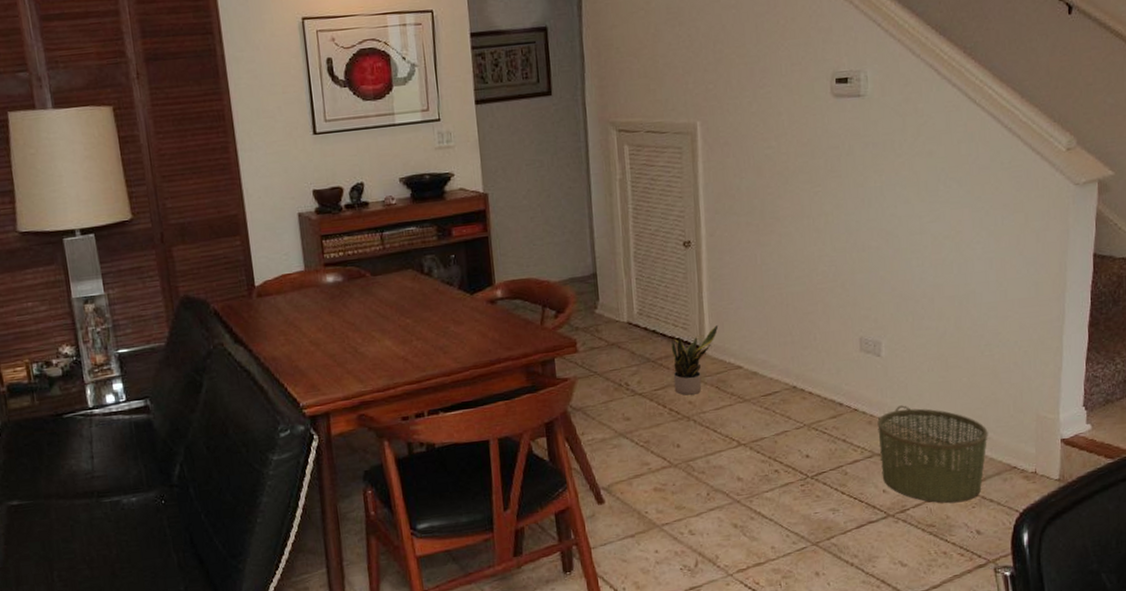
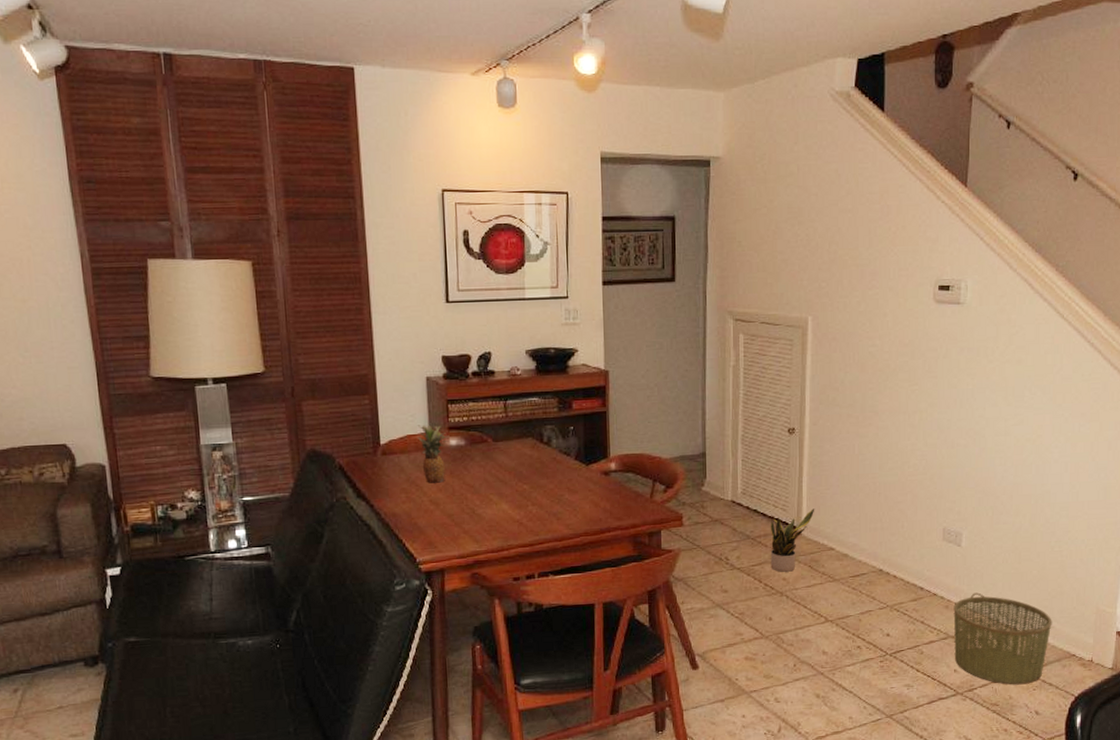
fruit: none [293,262,326,324] -> present [418,425,450,483]

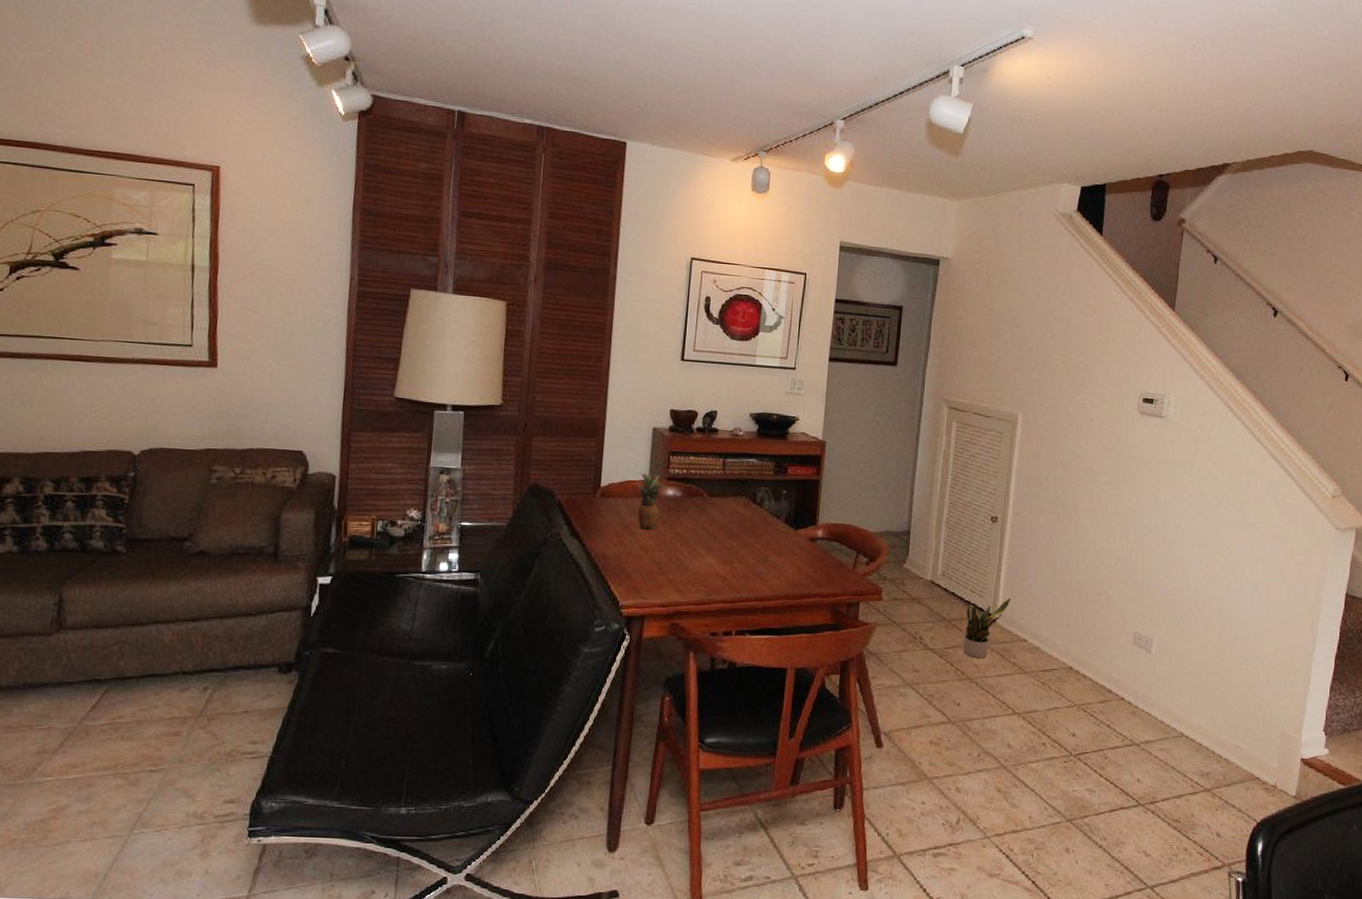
basket: present [953,592,1052,685] -> none [1138,701,1237,803]

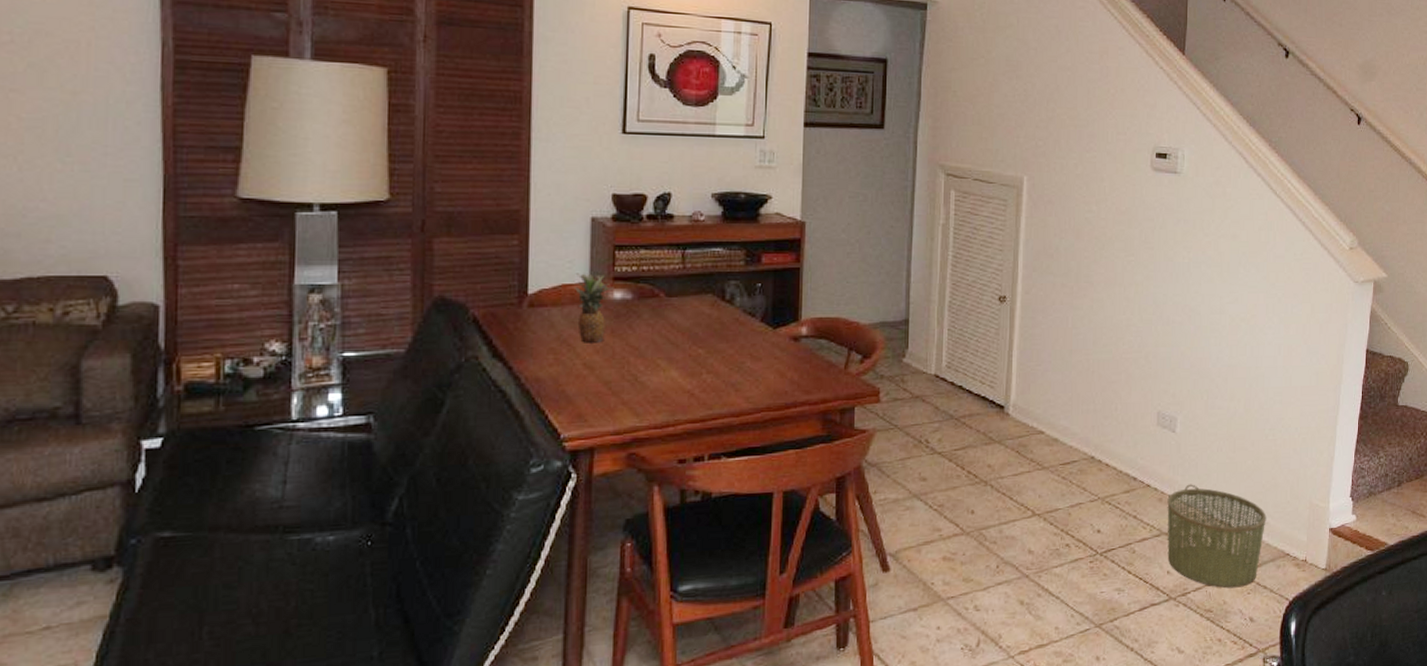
potted plant: present [963,598,1011,659] -> none [975,386,1025,458]
basket: none [1138,701,1237,803] -> present [1167,484,1267,588]

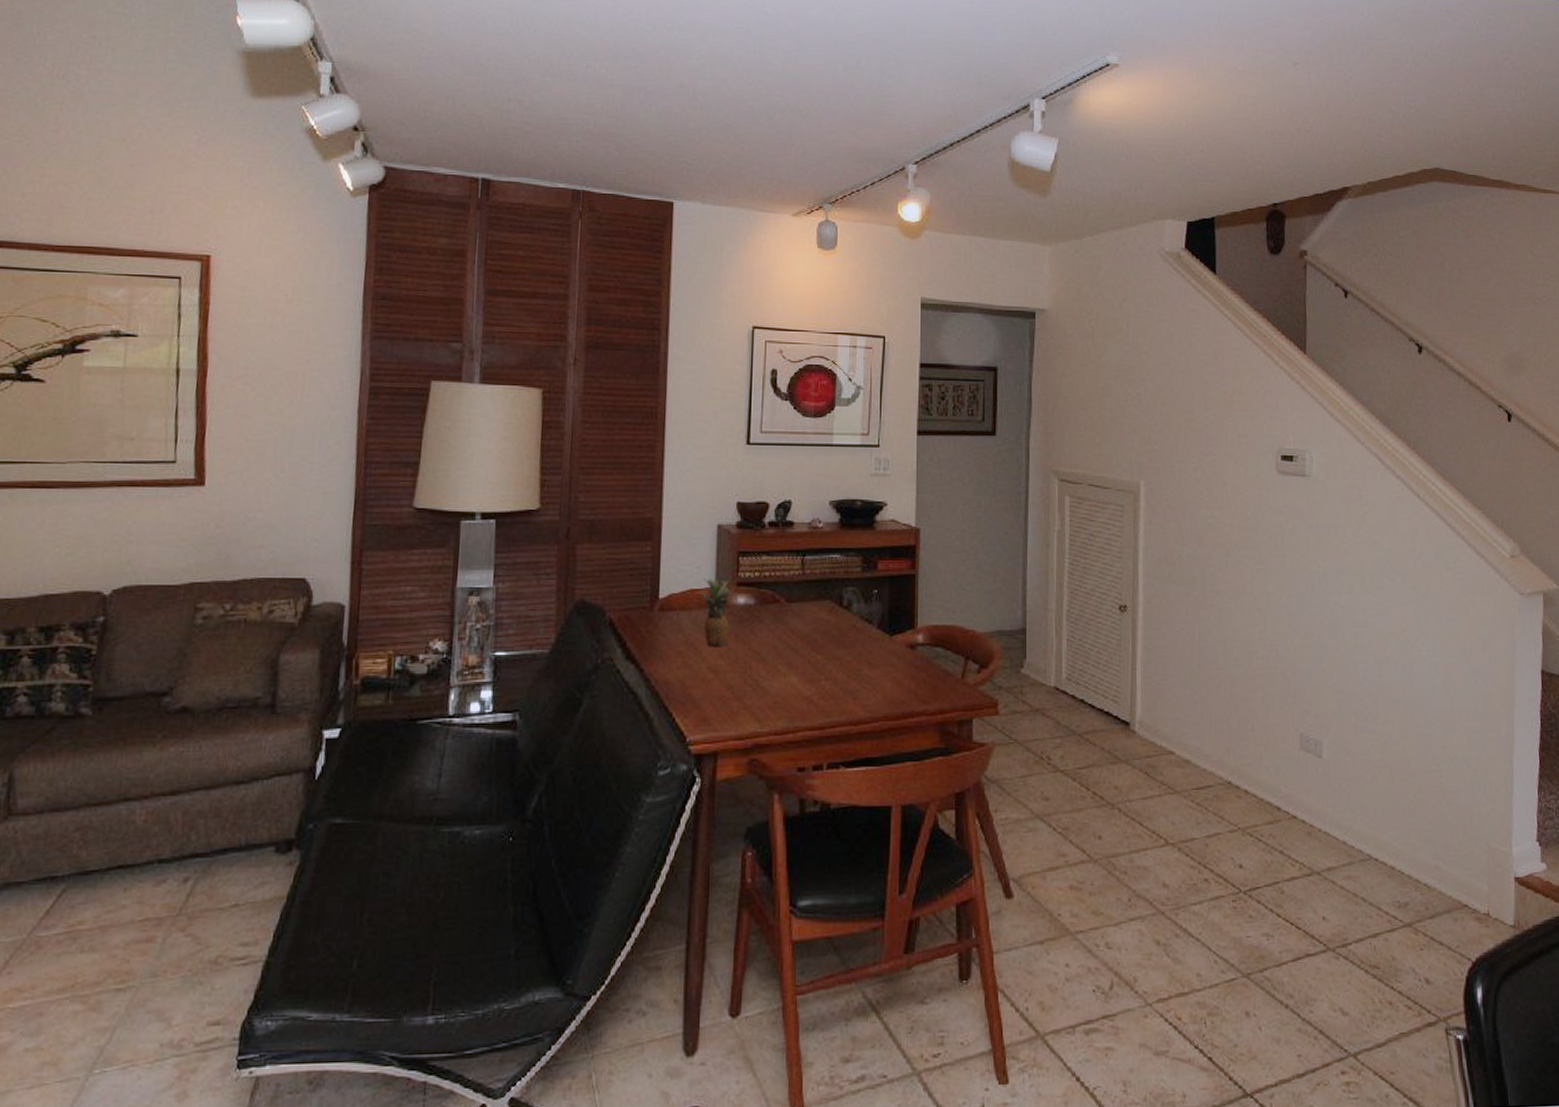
basket: present [1167,484,1267,588] -> none [1317,817,1437,942]

